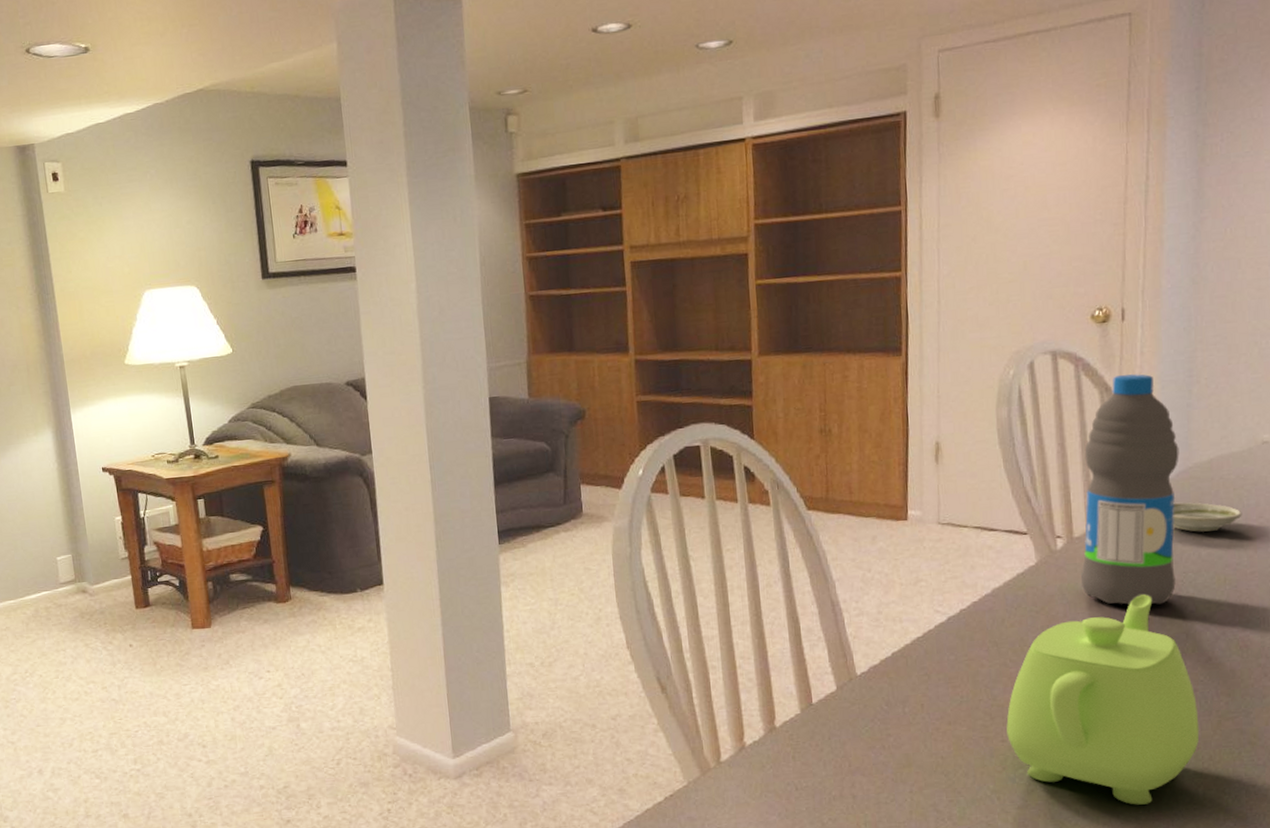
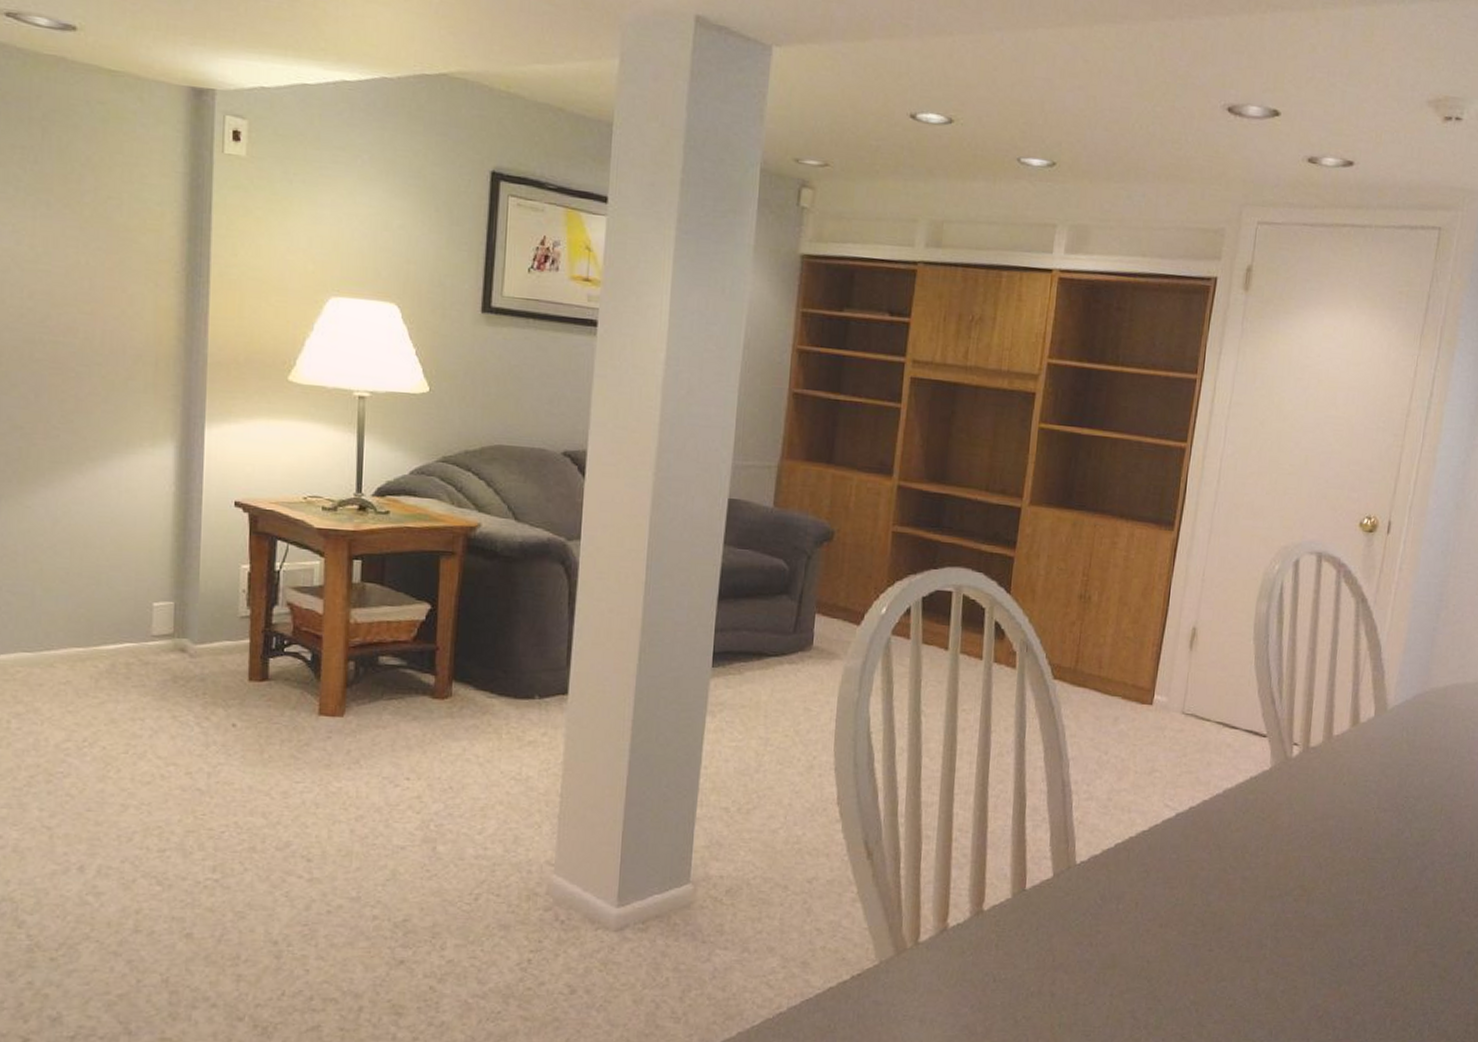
teapot: present [1006,594,1200,805] -> none [1215,814,1398,1030]
water bottle: present [1080,373,1179,605] -> none [1309,588,1420,827]
saucer: present [1172,502,1242,532] -> none [1403,725,1467,759]

